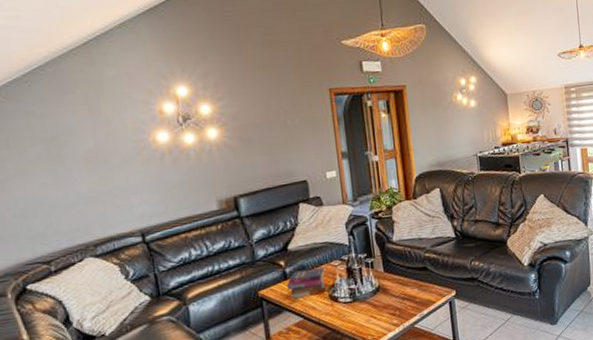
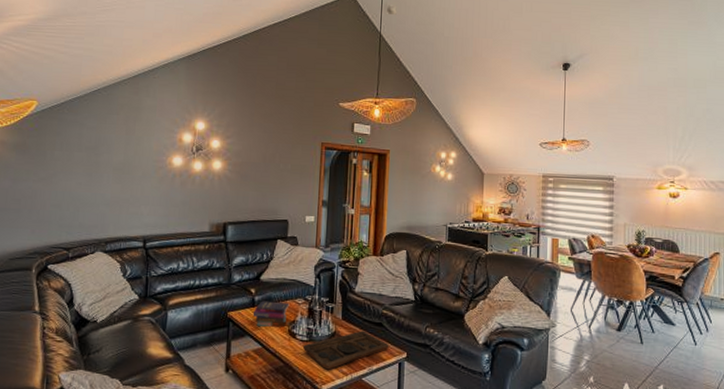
decorative tray: none [348,278,437,326] -> present [303,330,389,370]

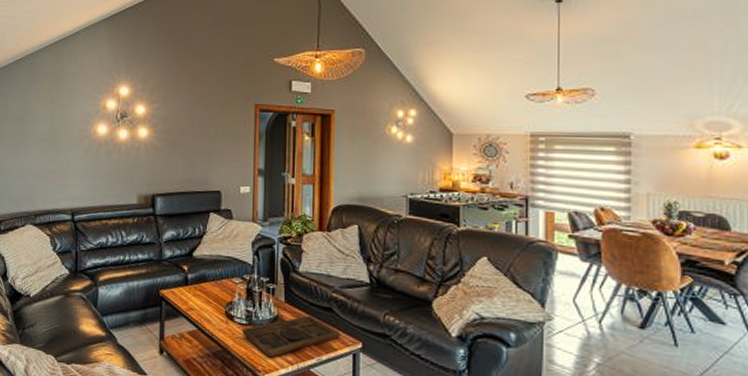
books: present [252,301,290,327] -> none [186,279,226,309]

